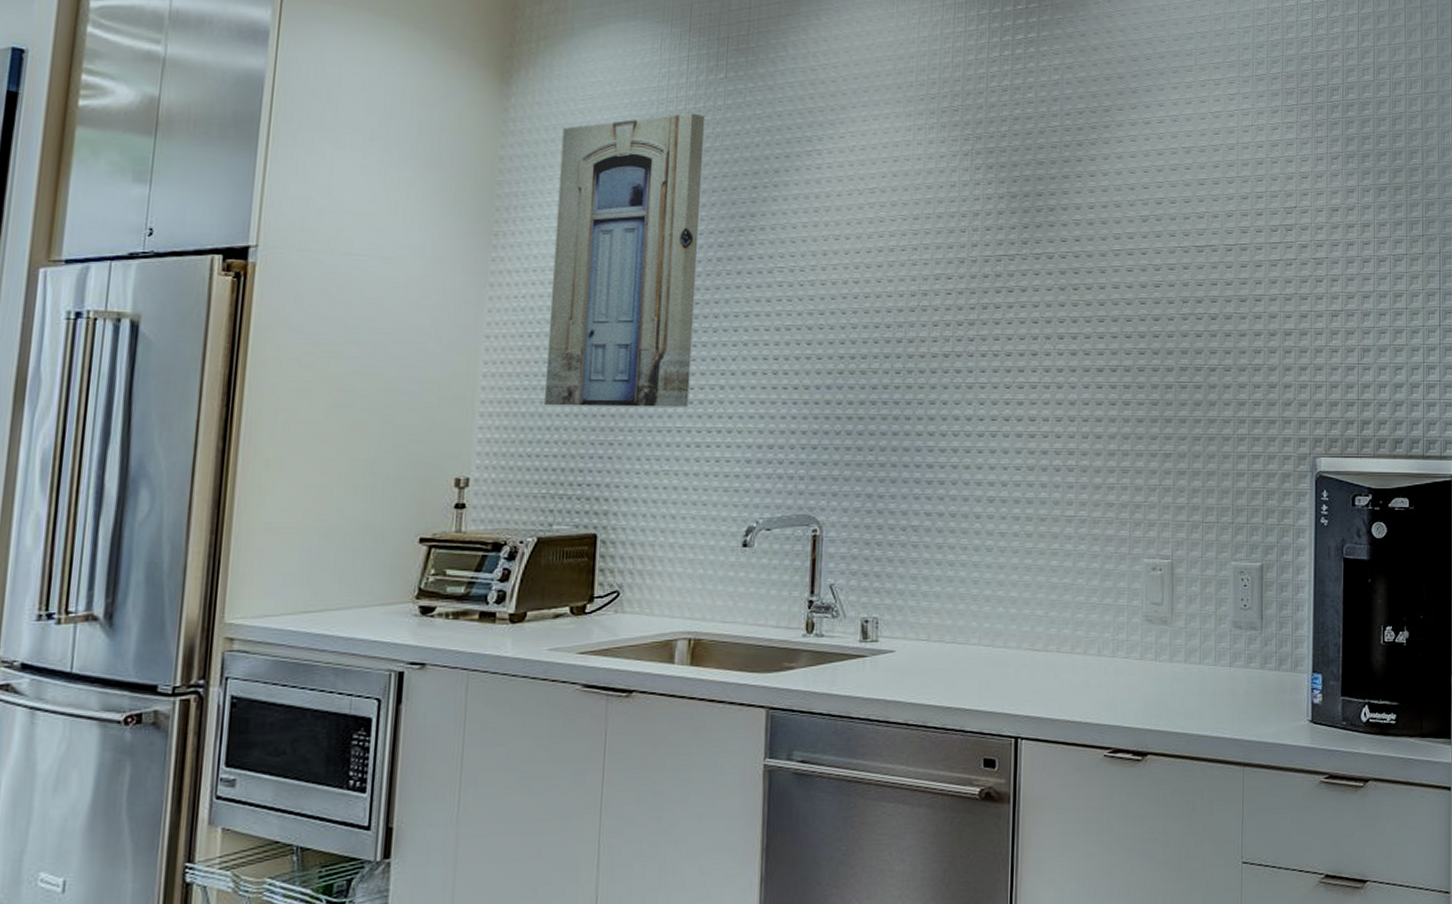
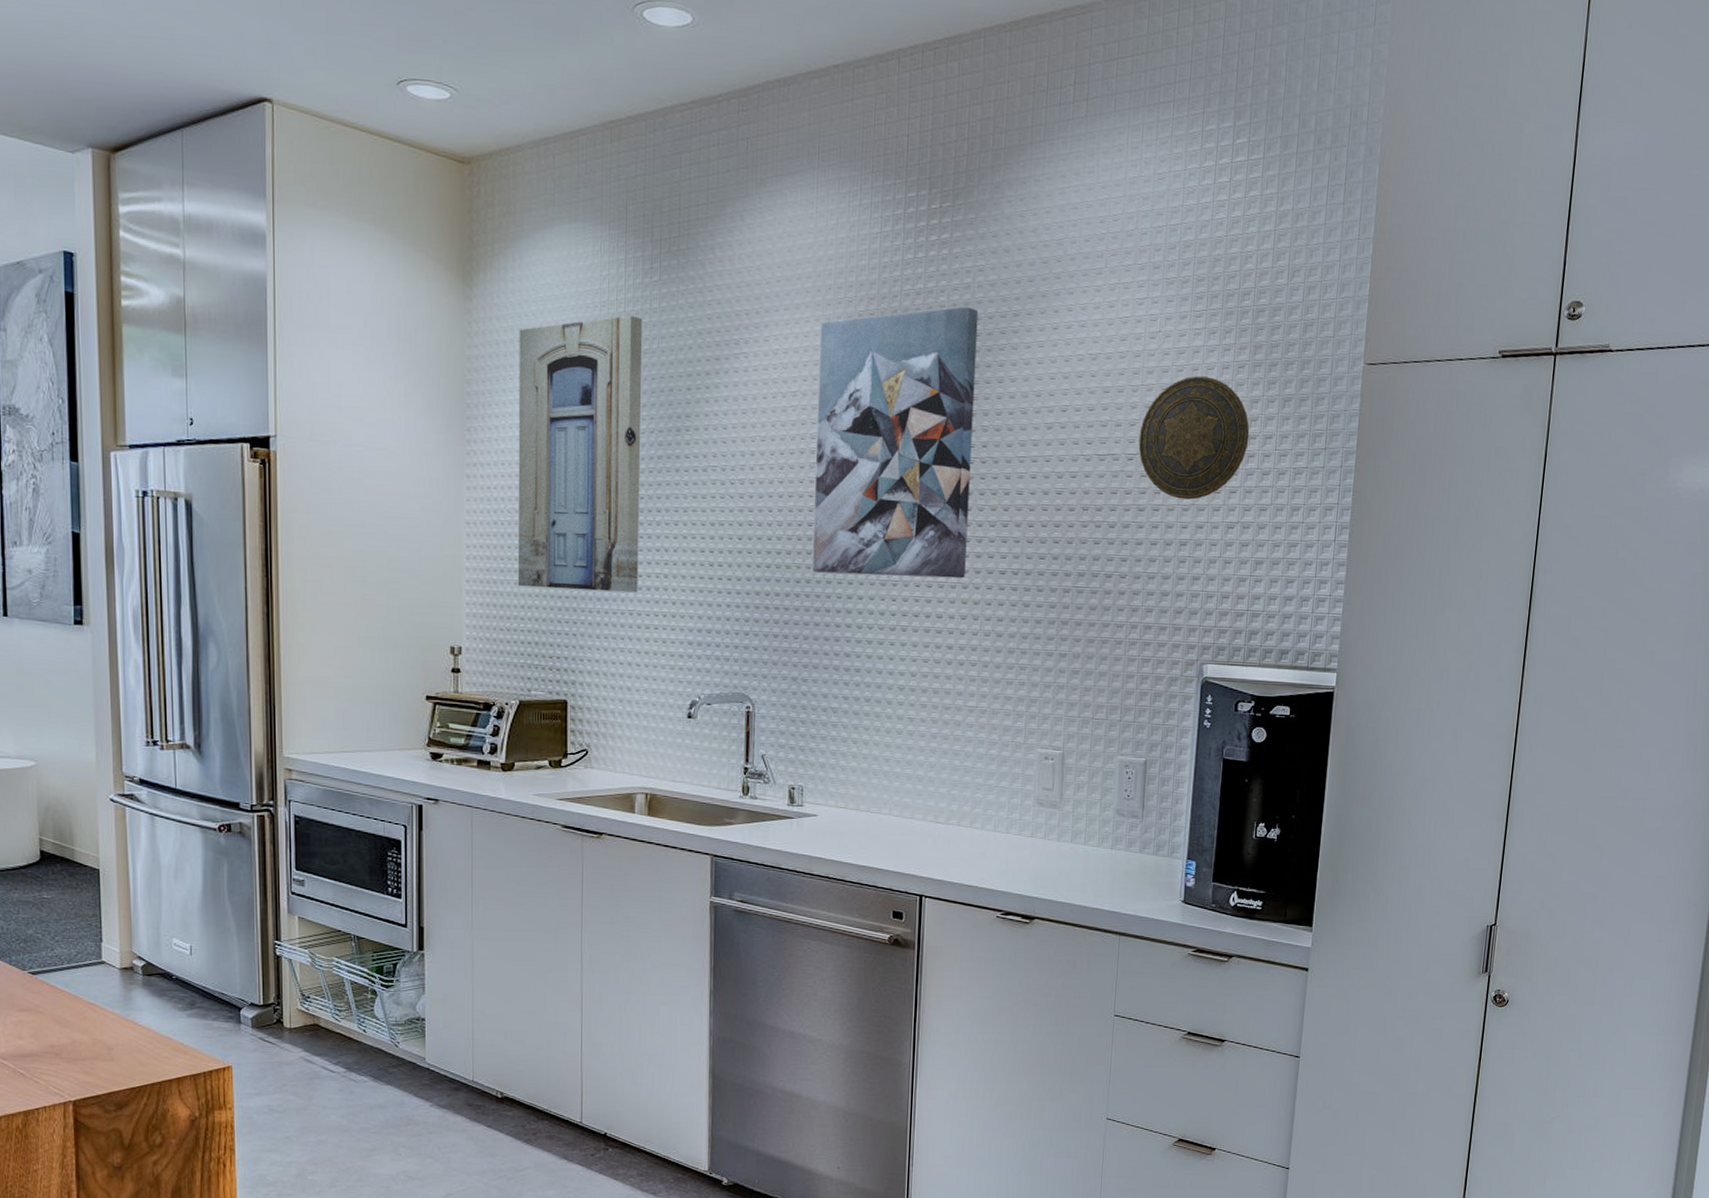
wall art: none [891,102,1068,378] -> present [812,306,979,579]
decorative plate: none [1237,167,1347,289] -> present [1138,376,1250,500]

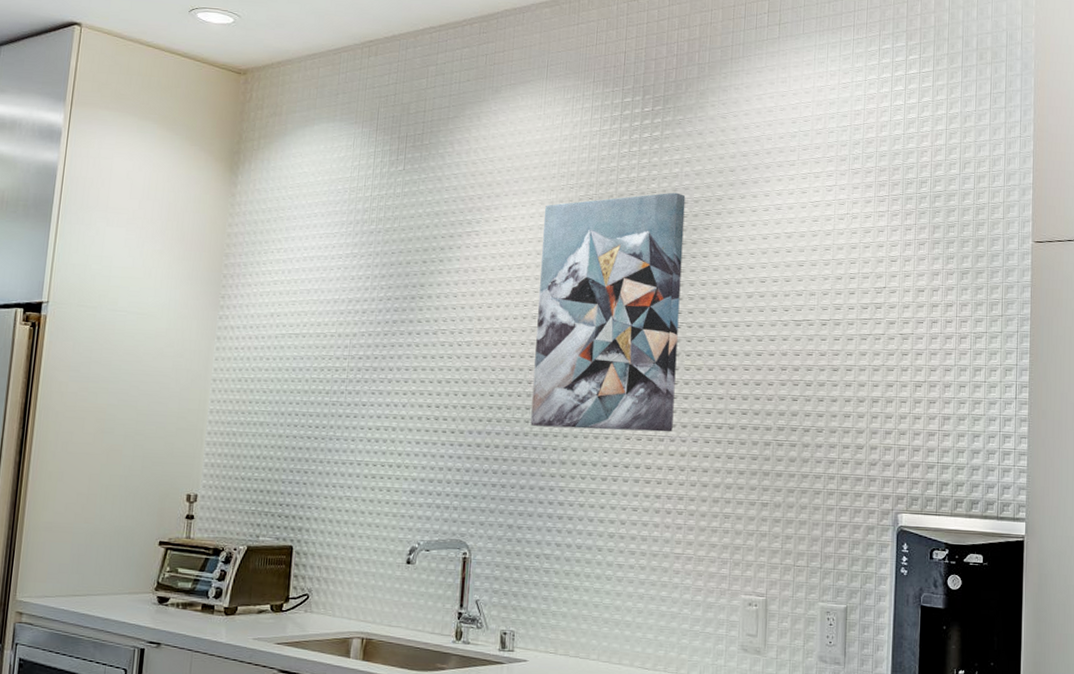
wall art: present [518,315,642,593] -> none [256,199,386,445]
decorative plate: present [1138,376,1250,500] -> none [831,252,932,361]

